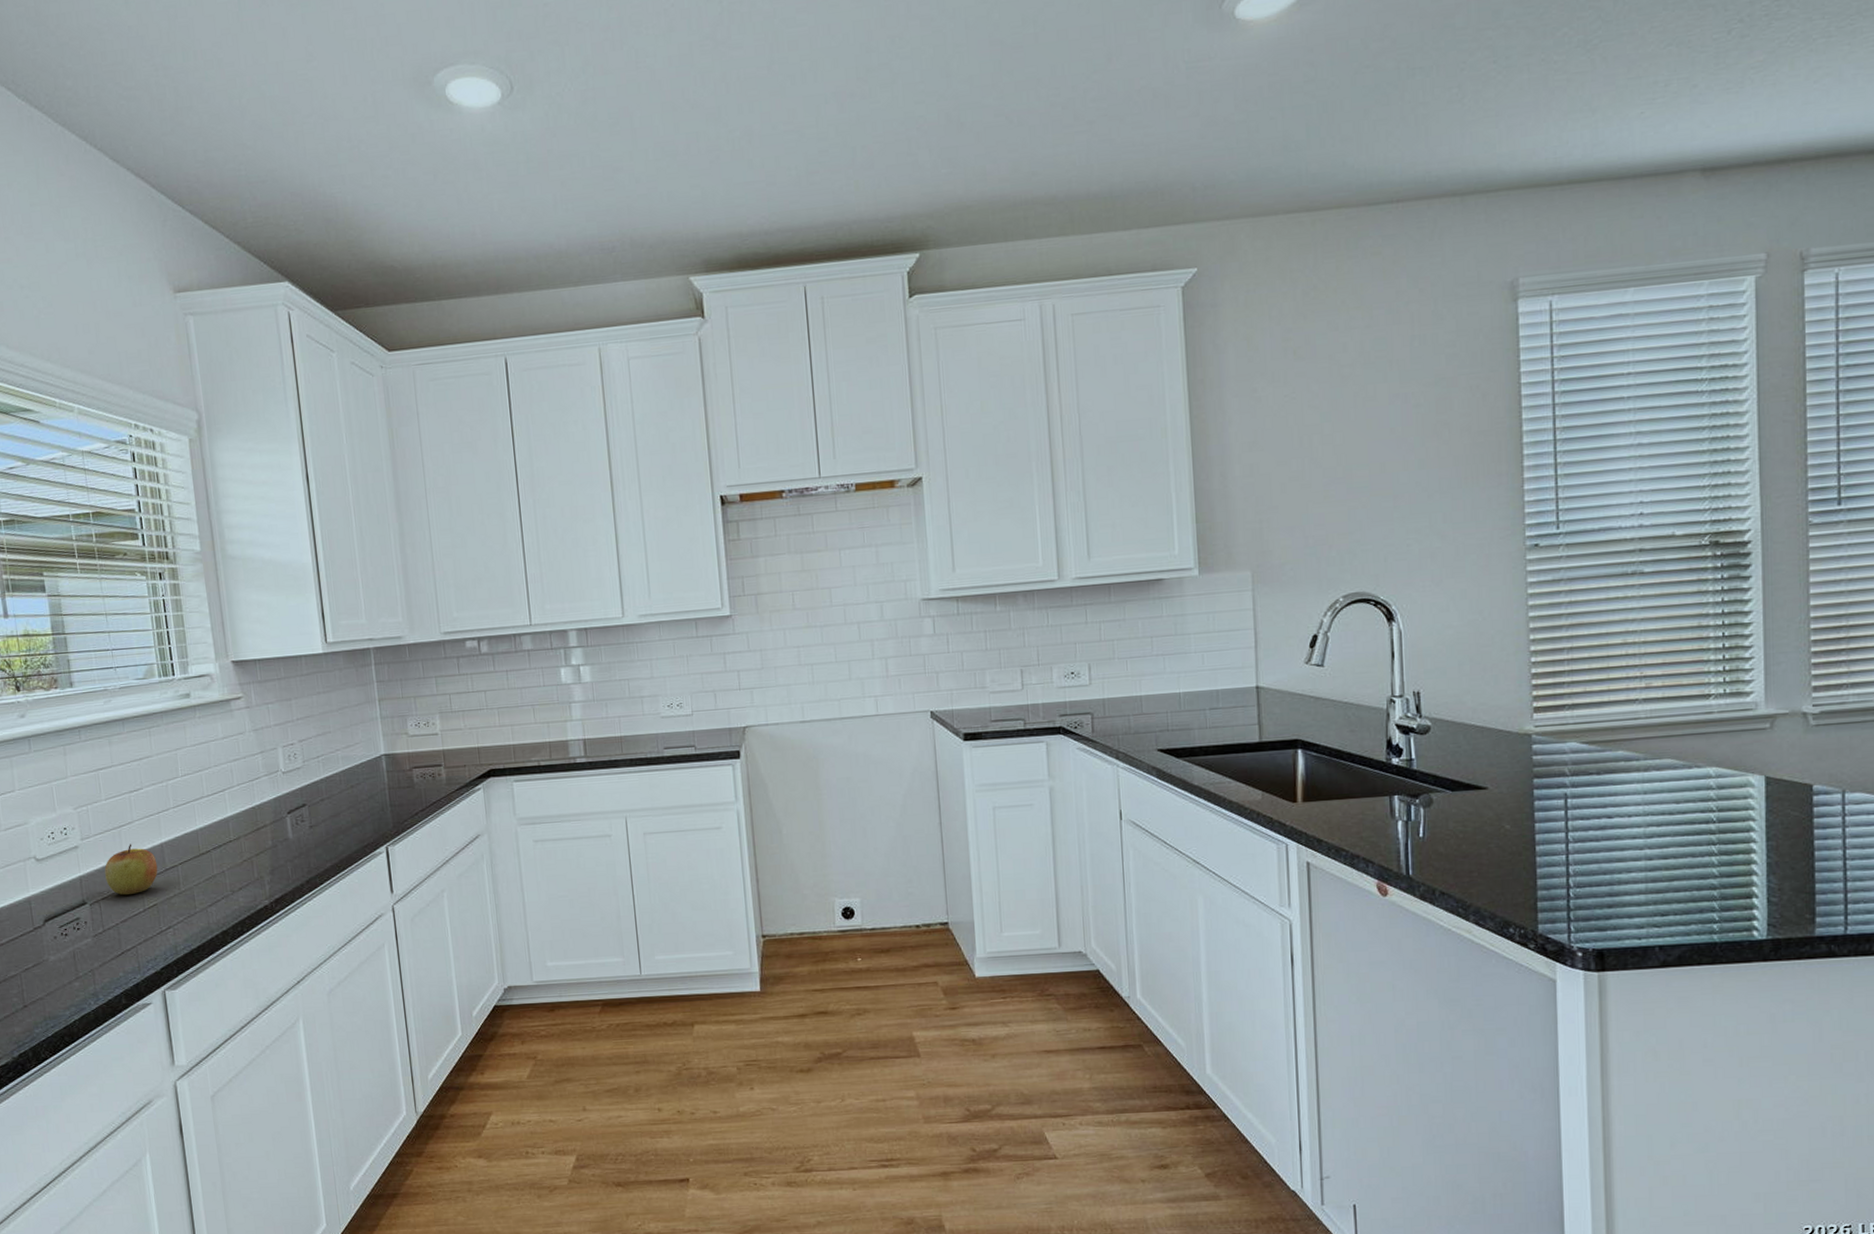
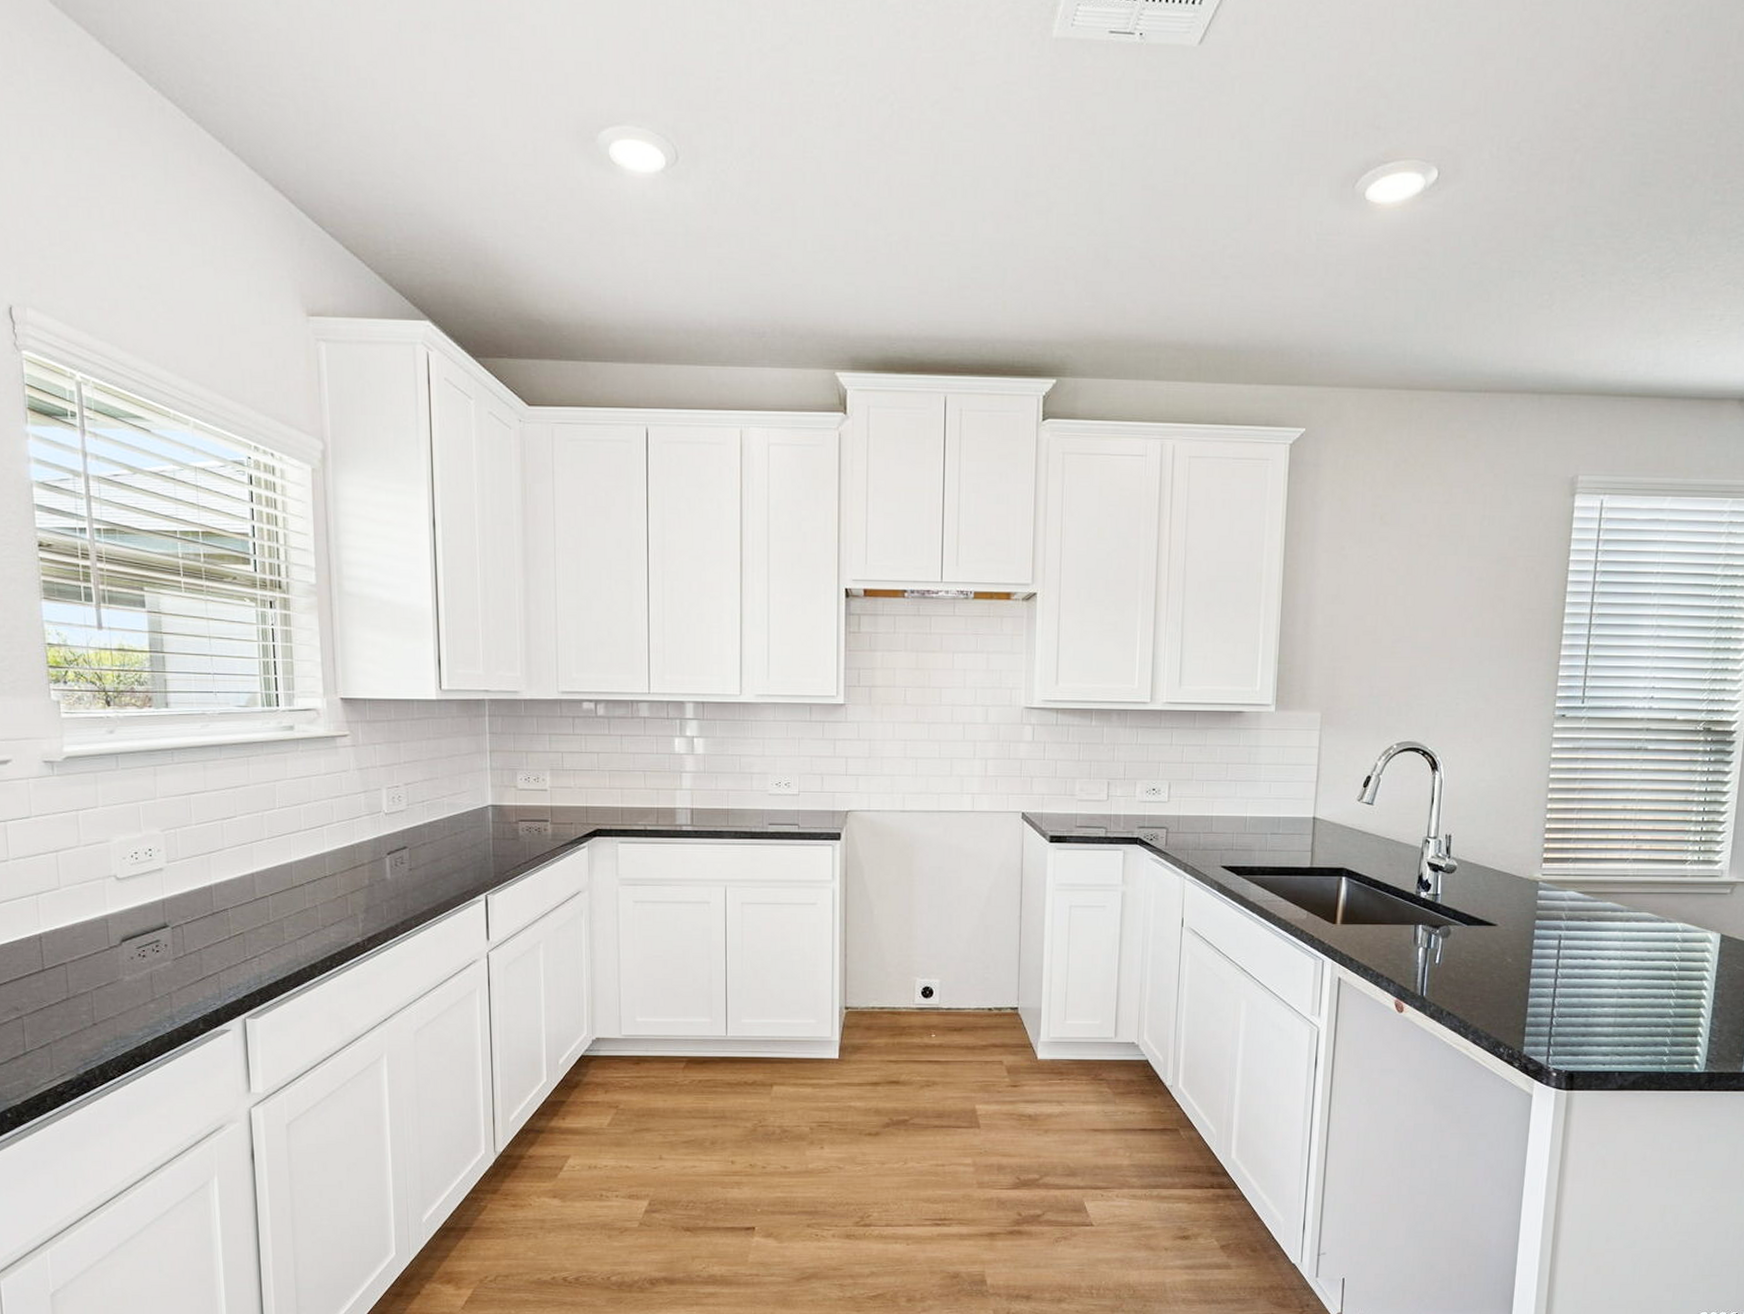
apple: present [104,844,158,896] -> none [190,871,247,922]

